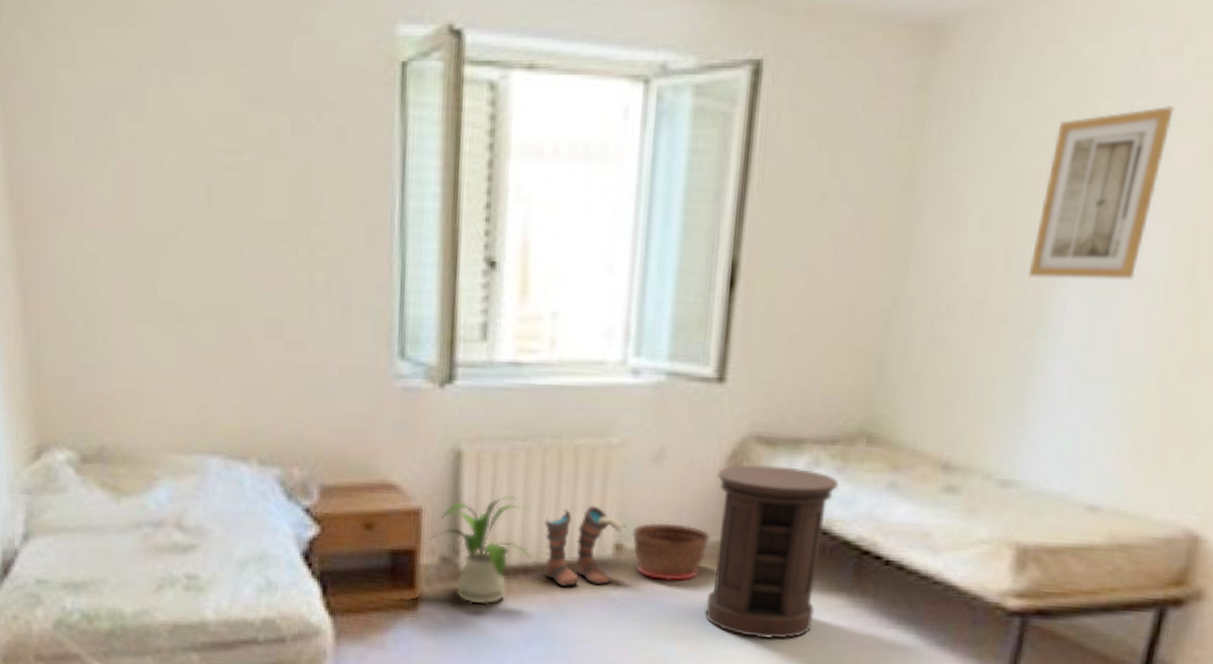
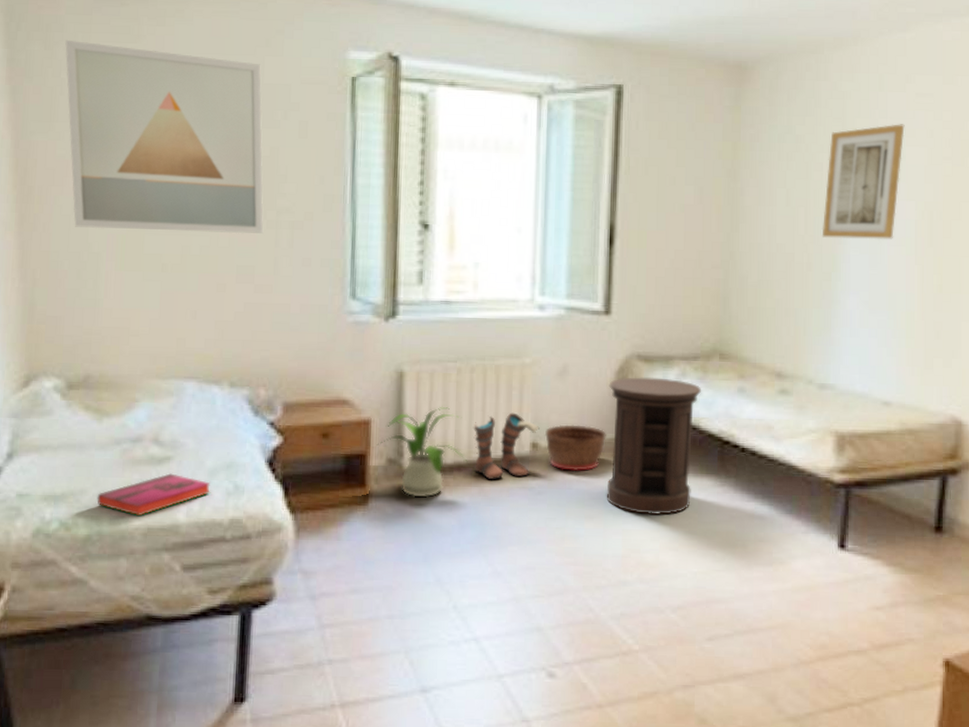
wall art: none [56,23,295,275] -> present [65,39,264,234]
hardback book: none [119,564,241,611] -> present [97,473,211,517]

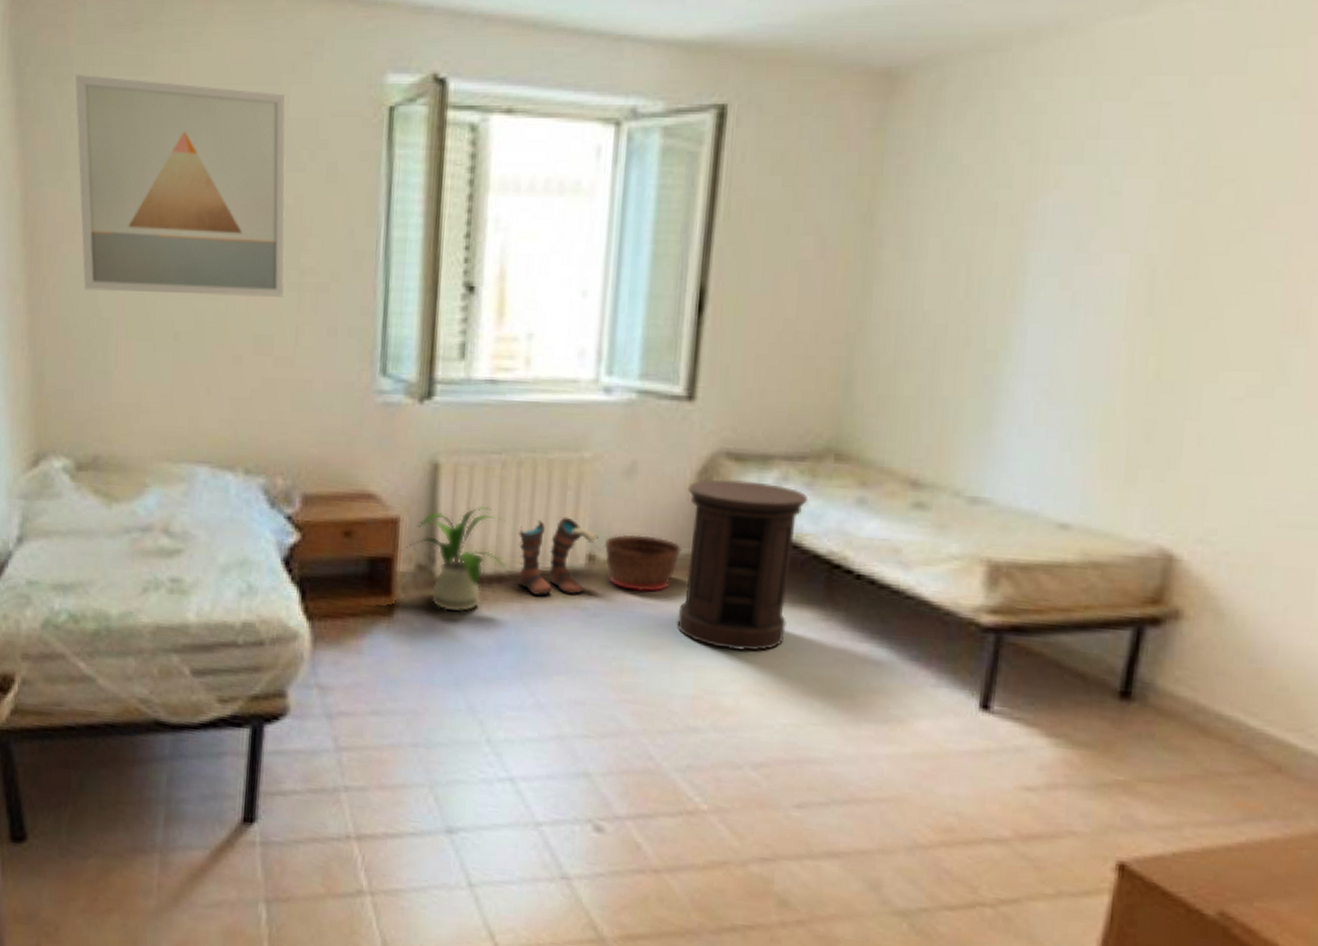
hardback book: present [97,473,211,517] -> none [105,568,223,613]
wall art: present [821,124,905,239] -> none [988,146,1125,306]

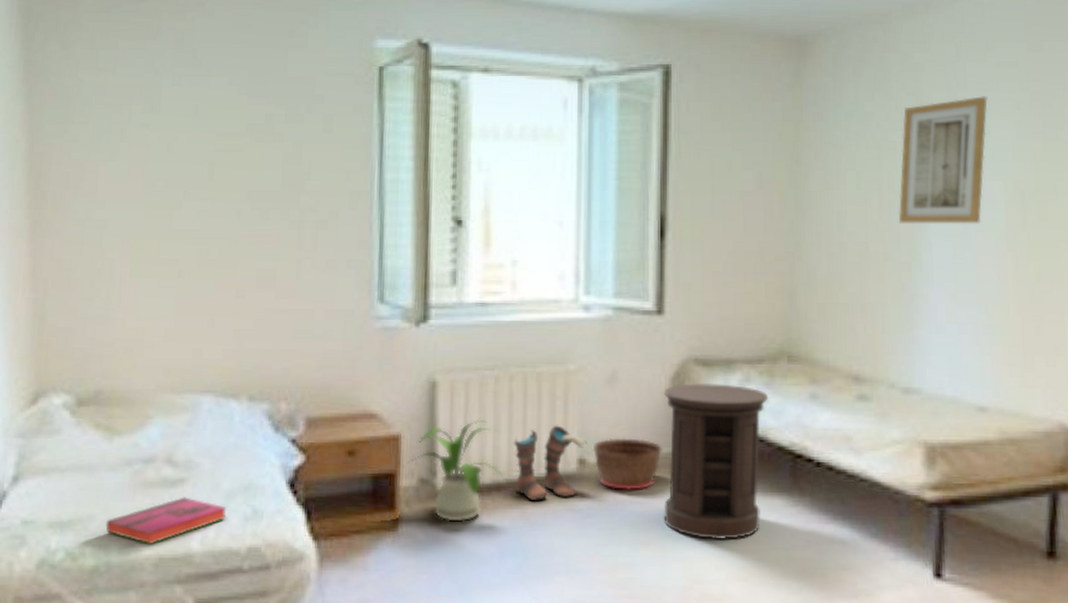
wall art: present [75,74,286,298] -> none [83,38,286,236]
hardback book: none [105,568,223,613] -> present [105,497,228,545]
wall art: none [988,146,1125,306] -> present [898,96,988,224]

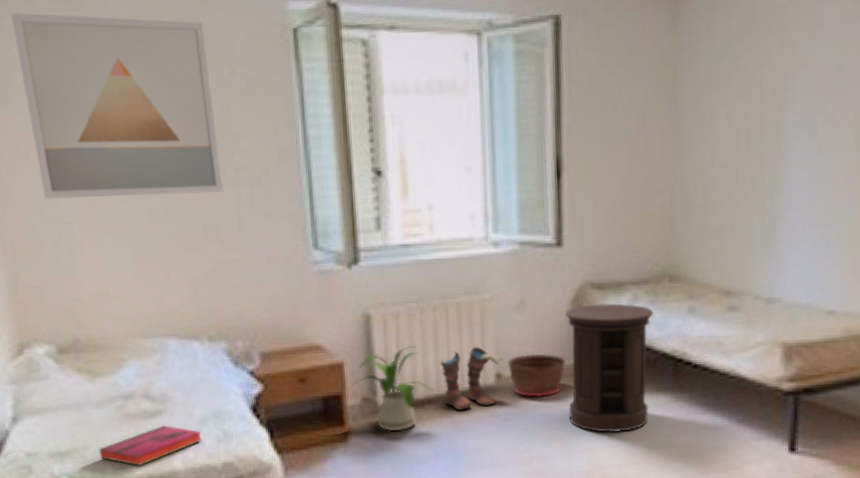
wall art: none [83,38,286,236] -> present [11,12,224,199]
wall art: present [898,96,988,224] -> none [763,33,843,155]

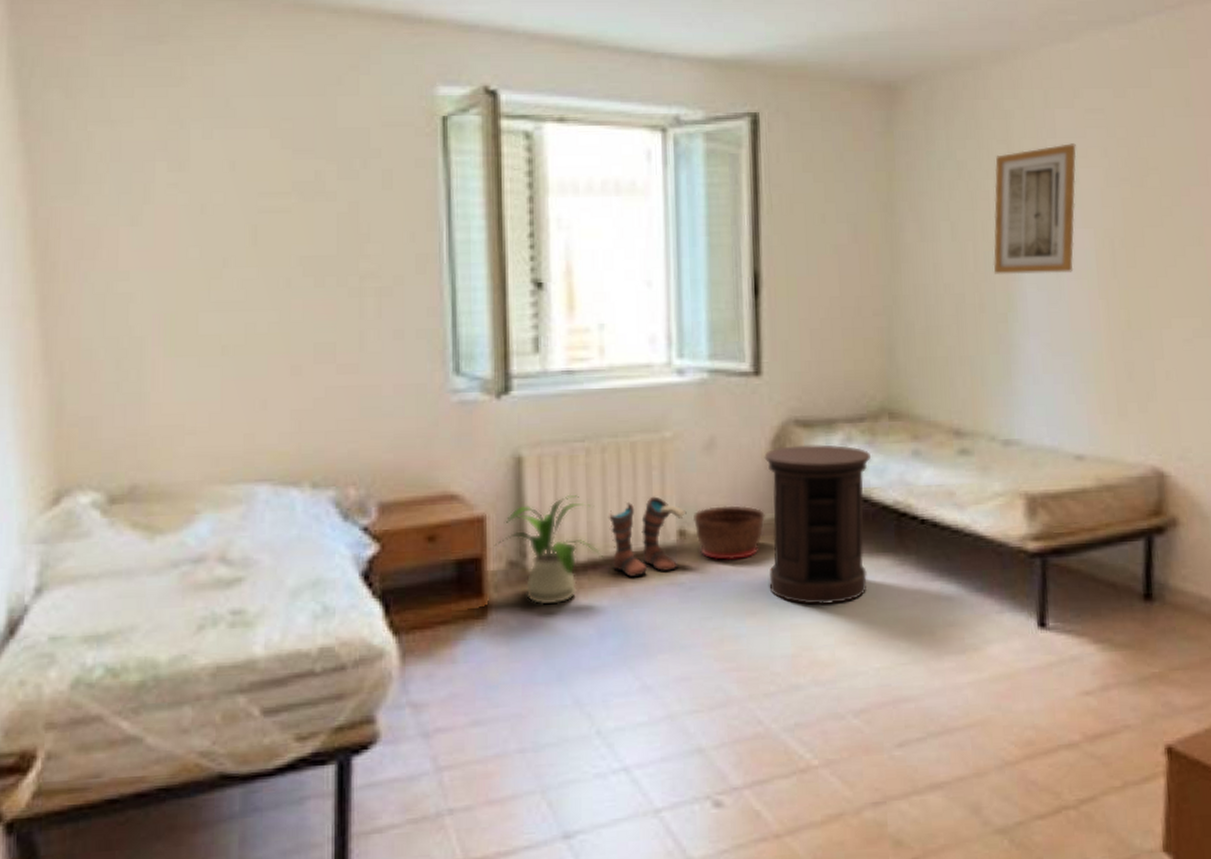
wall art: present [11,12,224,199] -> none [91,85,345,309]
hardback book: present [99,425,203,466] -> none [151,597,294,653]
wall art: none [763,33,843,155] -> present [993,143,1076,274]

